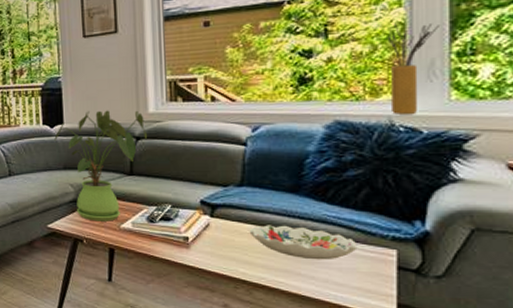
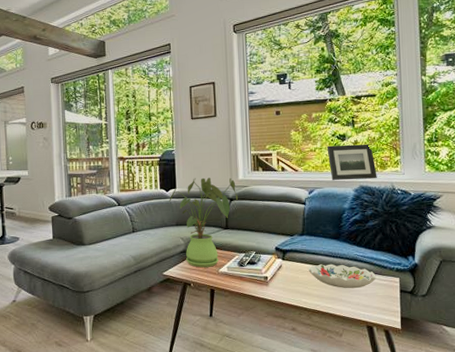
picture frame: none [282,61,364,113] -> present [327,144,377,180]
vase: present [385,23,441,115] -> none [388,118,418,182]

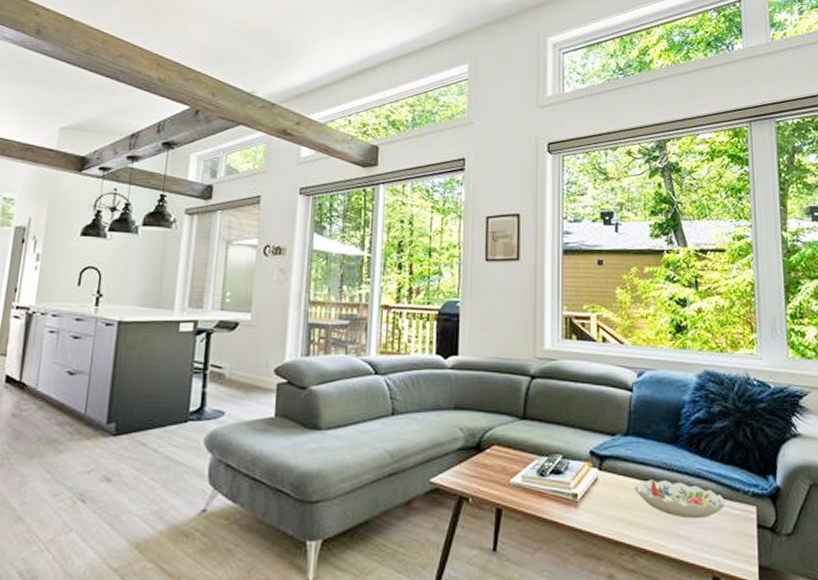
house plant: present [169,177,239,268] -> none [447,342,543,475]
picture frame: present [327,144,377,180] -> none [662,312,727,363]

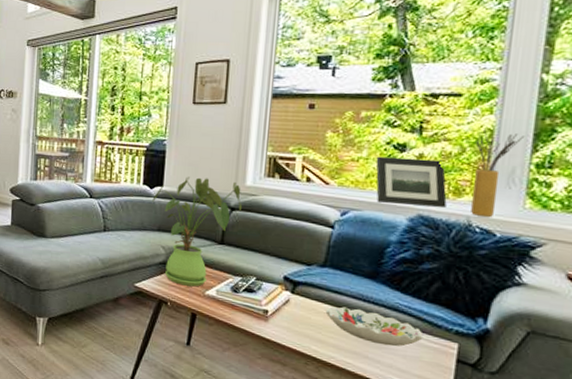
house plant: none [447,342,543,475] -> present [152,176,243,287]
picture frame: none [662,312,727,363] -> present [375,156,447,209]
vase: none [740,283,779,370] -> present [471,129,526,218]

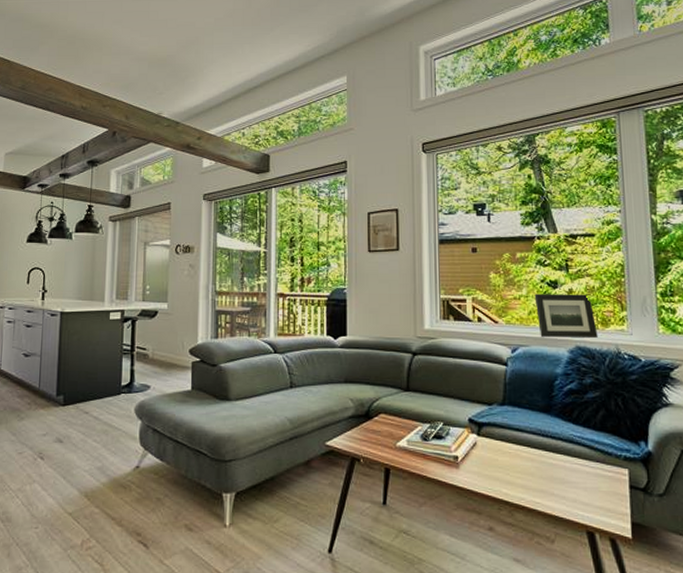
house plant: present [152,176,243,287] -> none [337,324,424,439]
decorative bowl: present [325,307,424,347] -> none [510,444,598,480]
vase: present [471,129,526,218] -> none [610,264,649,345]

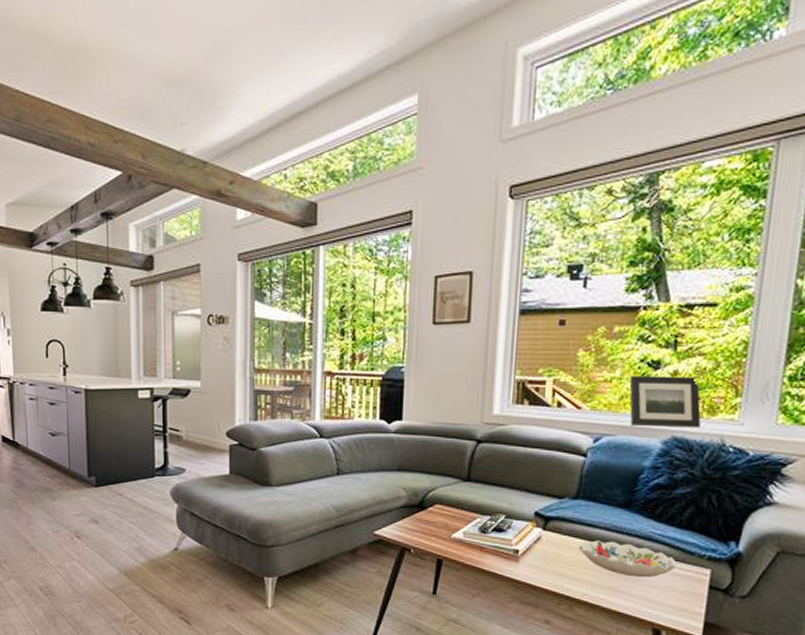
decorative bowl: none [510,444,598,480] -> present [578,540,677,578]

